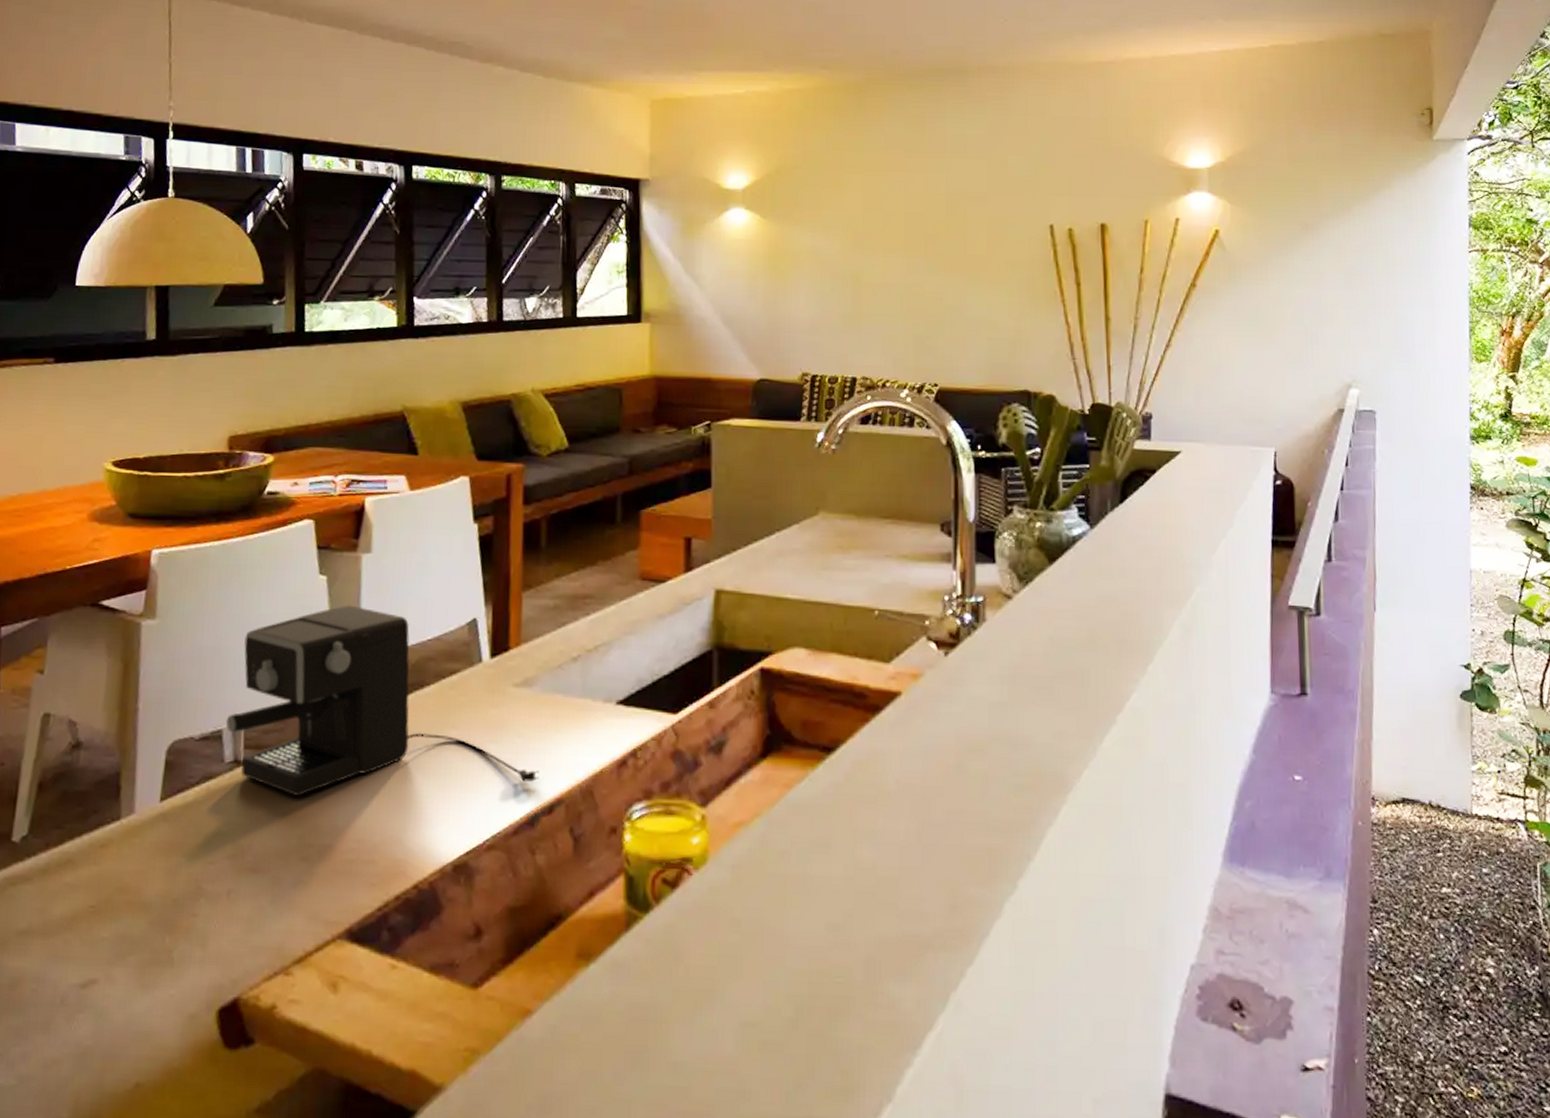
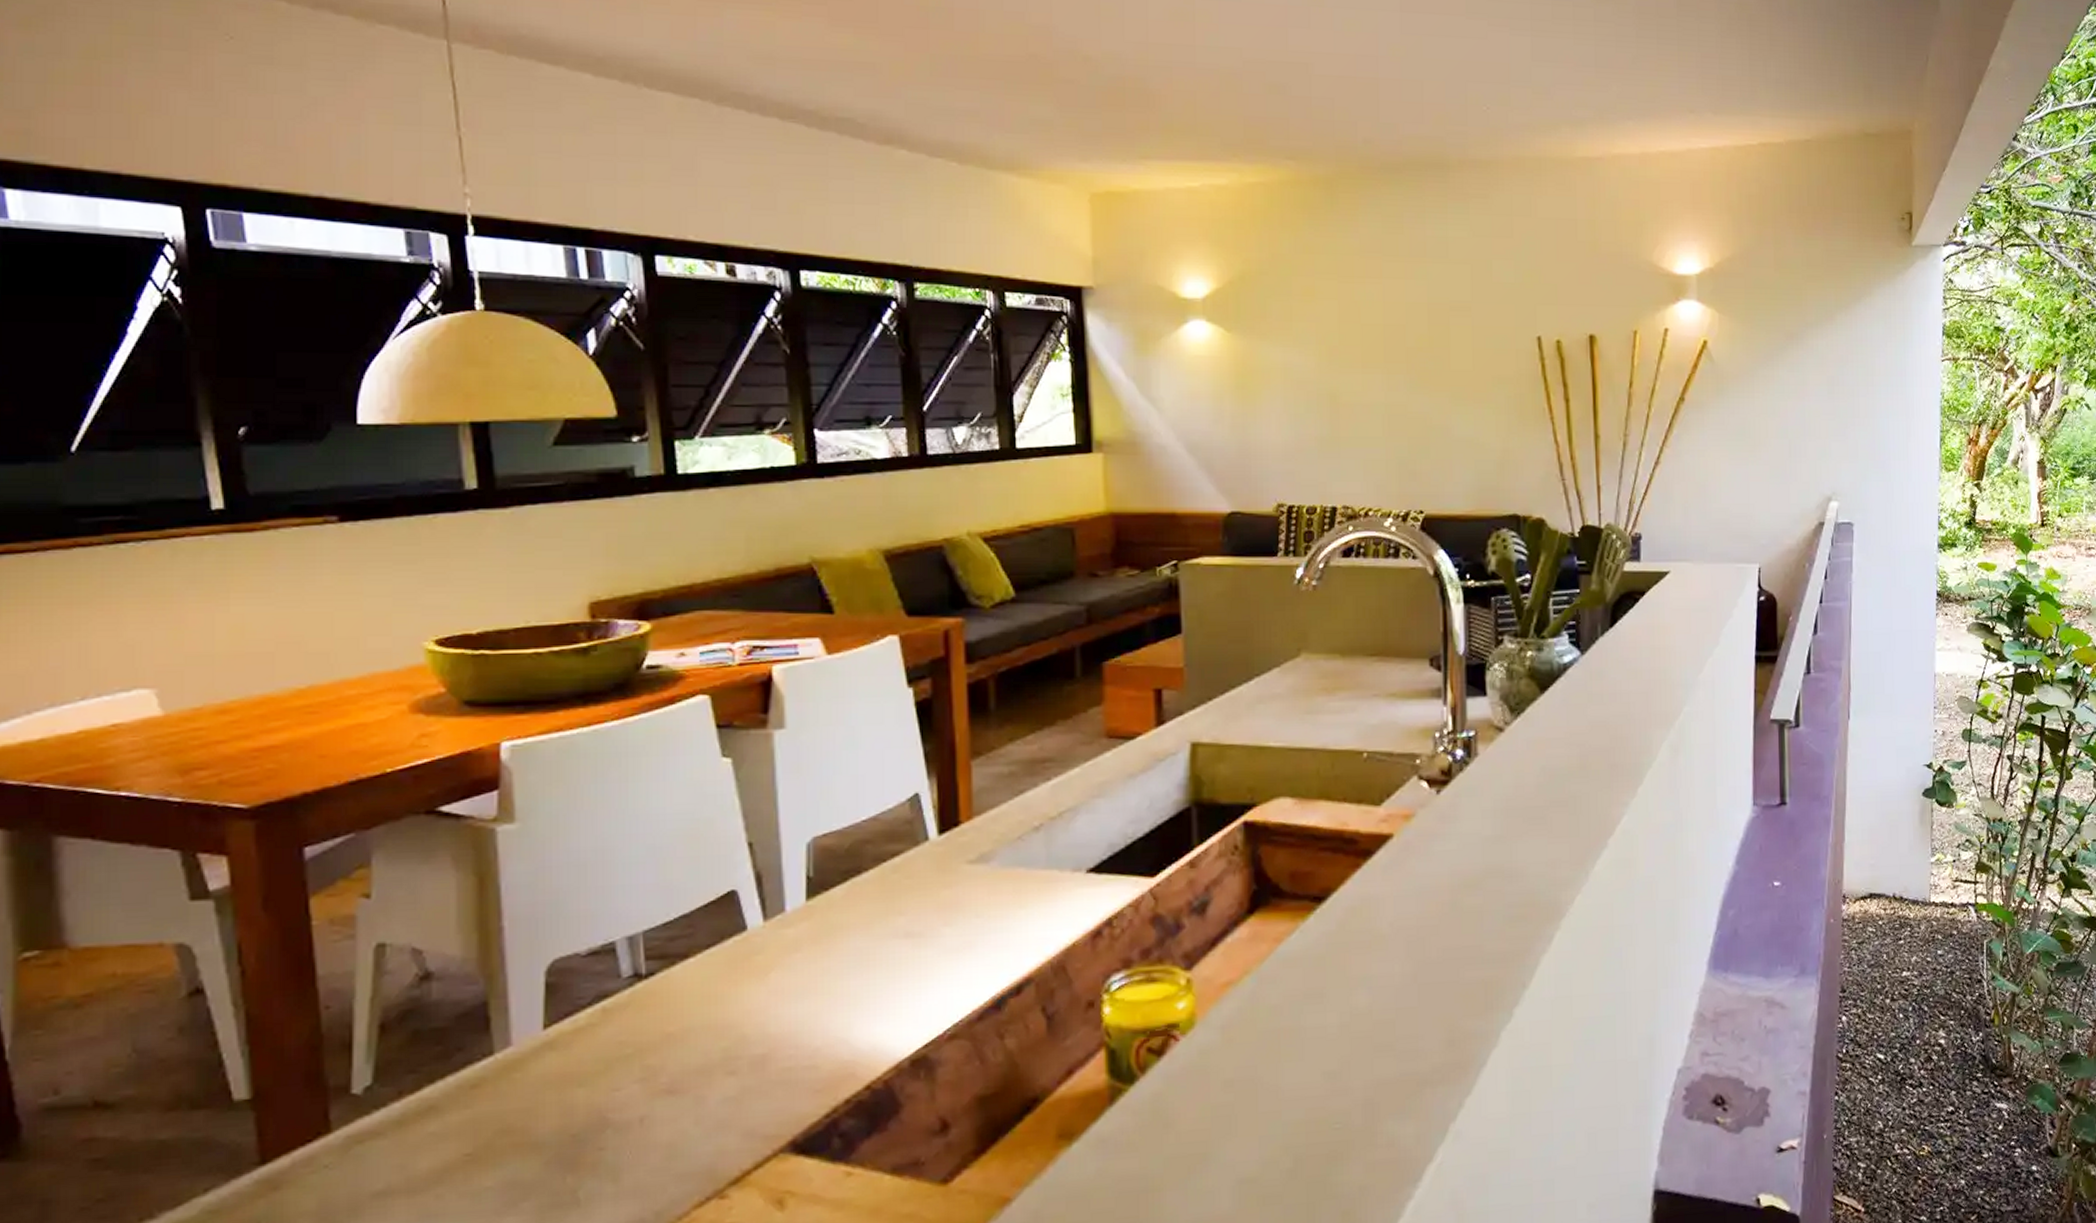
coffee maker: present [225,605,540,796] -> none [619,789,1004,1006]

